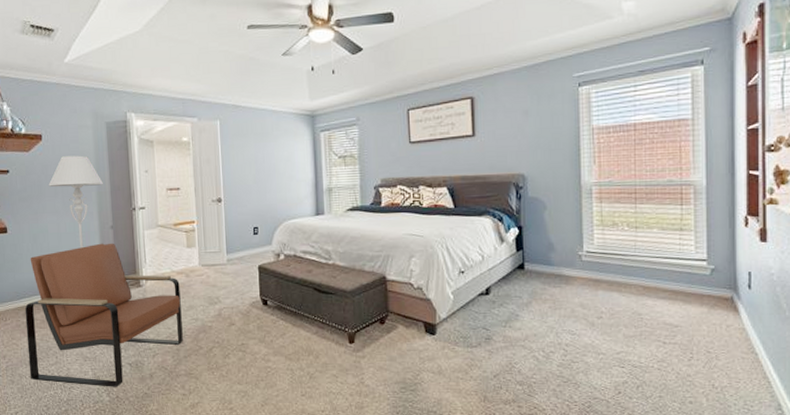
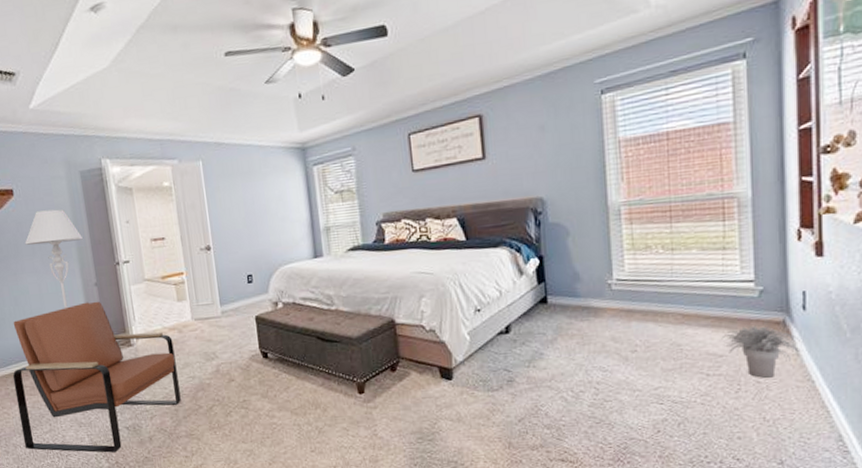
potted plant: none [677,300,746,348] -> present [721,325,801,378]

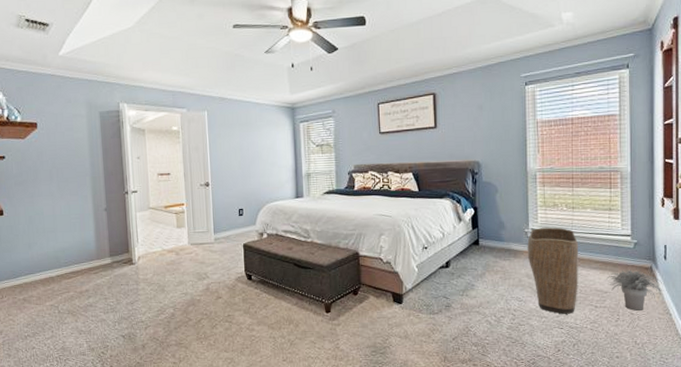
armchair: present [12,301,181,453] -> none [21,224,174,358]
floor lamp: present [25,209,83,309] -> none [44,142,97,230]
laundry basket: none [611,275,683,386] -> present [527,227,579,314]

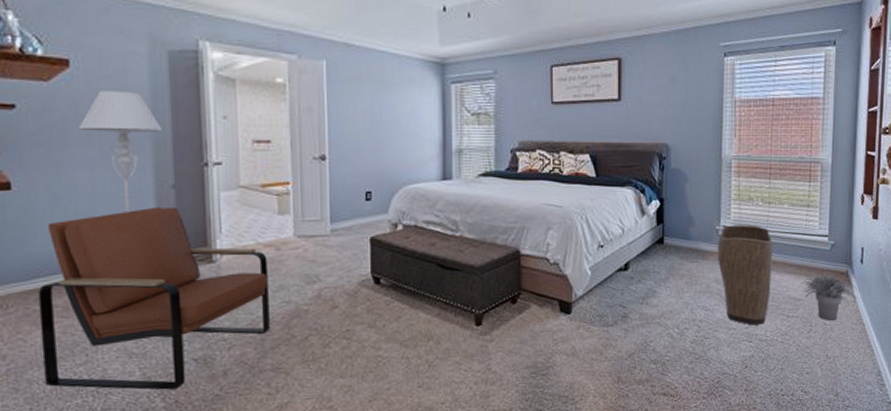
armchair: none [21,224,174,358] -> present [37,206,270,390]
floor lamp: none [44,142,97,230] -> present [78,91,162,213]

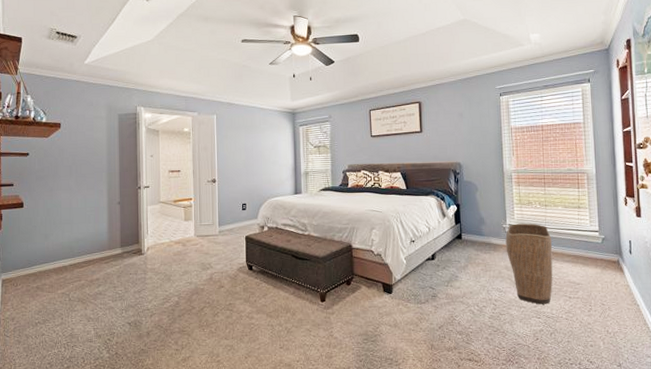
armchair: present [37,206,270,390] -> none [35,216,178,345]
floor lamp: present [78,91,162,213] -> none [64,141,113,222]
potted plant: present [801,274,857,321] -> none [578,263,629,301]

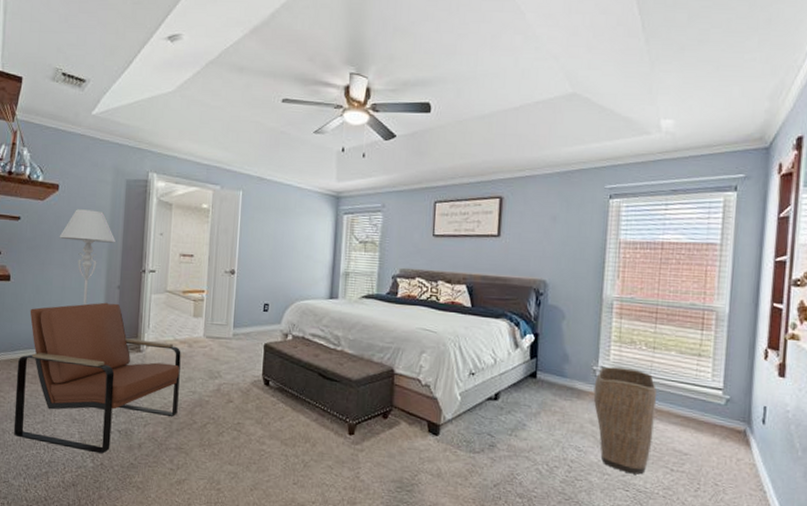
armchair: none [35,216,178,345] -> present [13,302,181,454]
floor lamp: none [64,141,113,222] -> present [59,209,115,306]

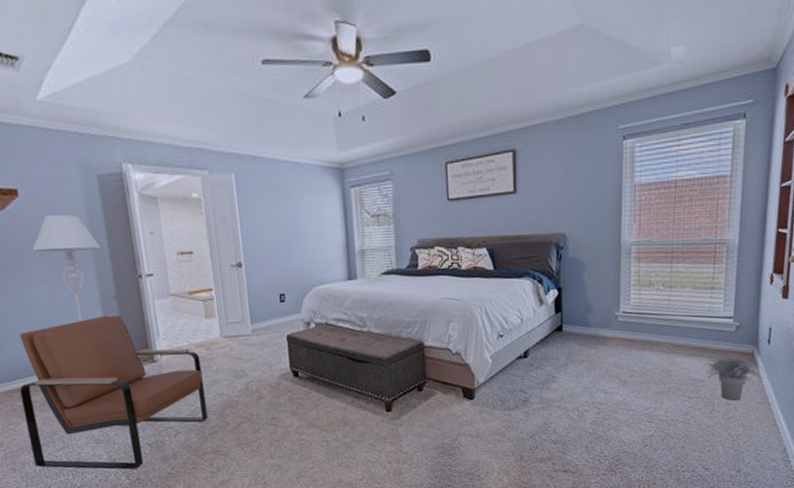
laundry basket: present [593,367,658,475] -> none [616,309,675,407]
potted plant: none [688,430,758,482] -> present [703,355,764,401]

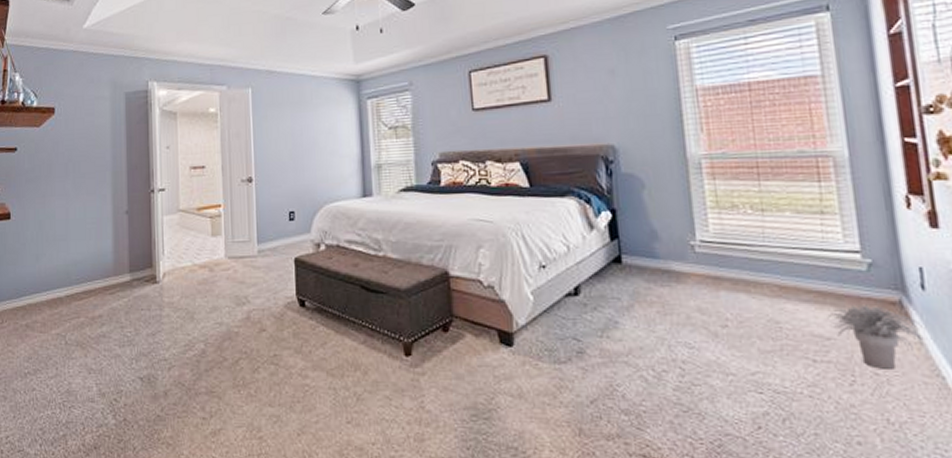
armchair: present [19,315,208,469] -> none [24,230,204,407]
floor lamp: present [32,214,100,322] -> none [59,130,119,238]

